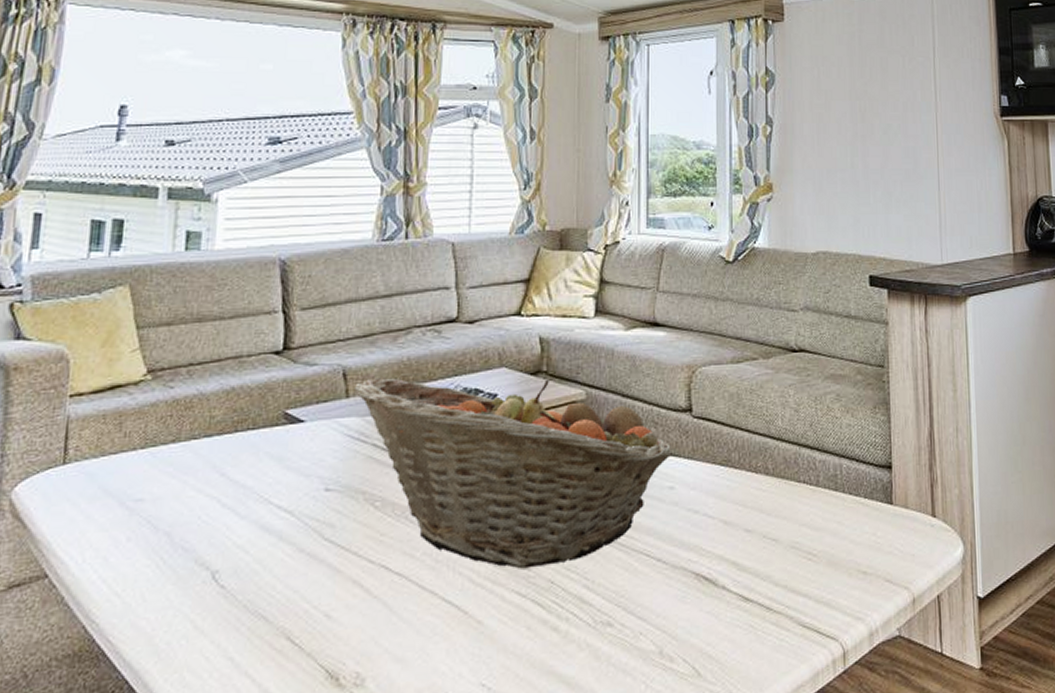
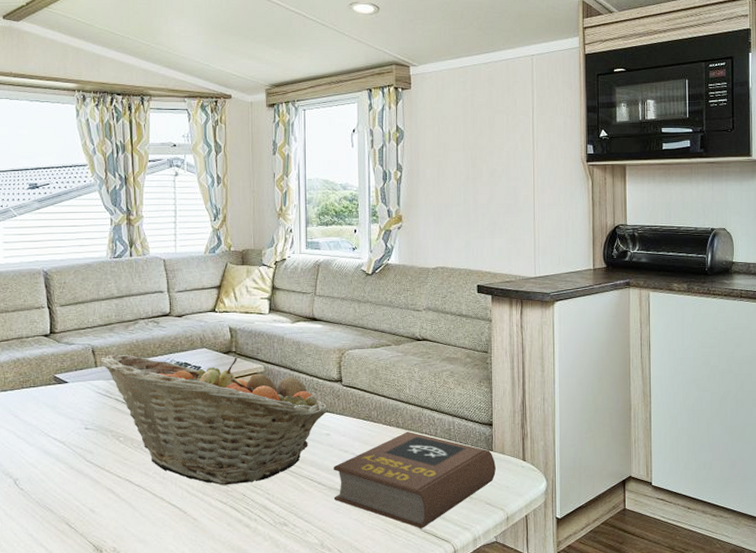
book: none [678,480,897,622] -> present [333,432,496,529]

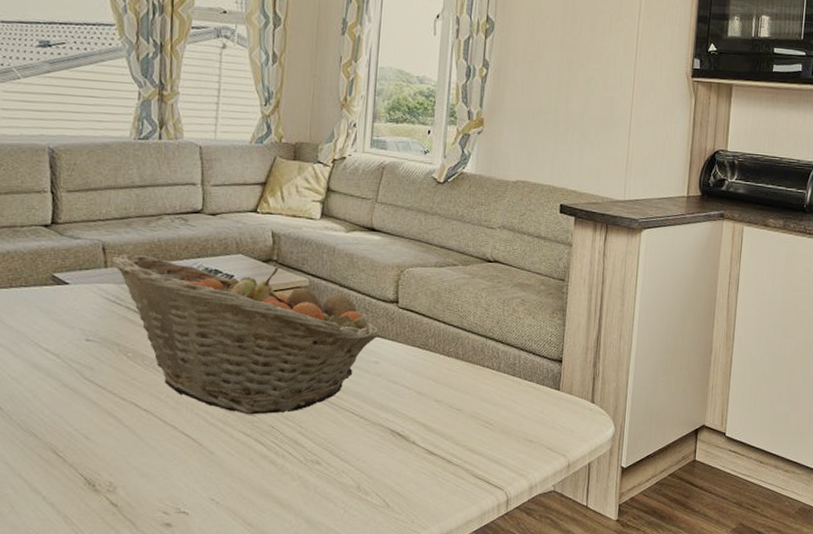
book: present [333,432,496,529] -> none [376,364,562,473]

